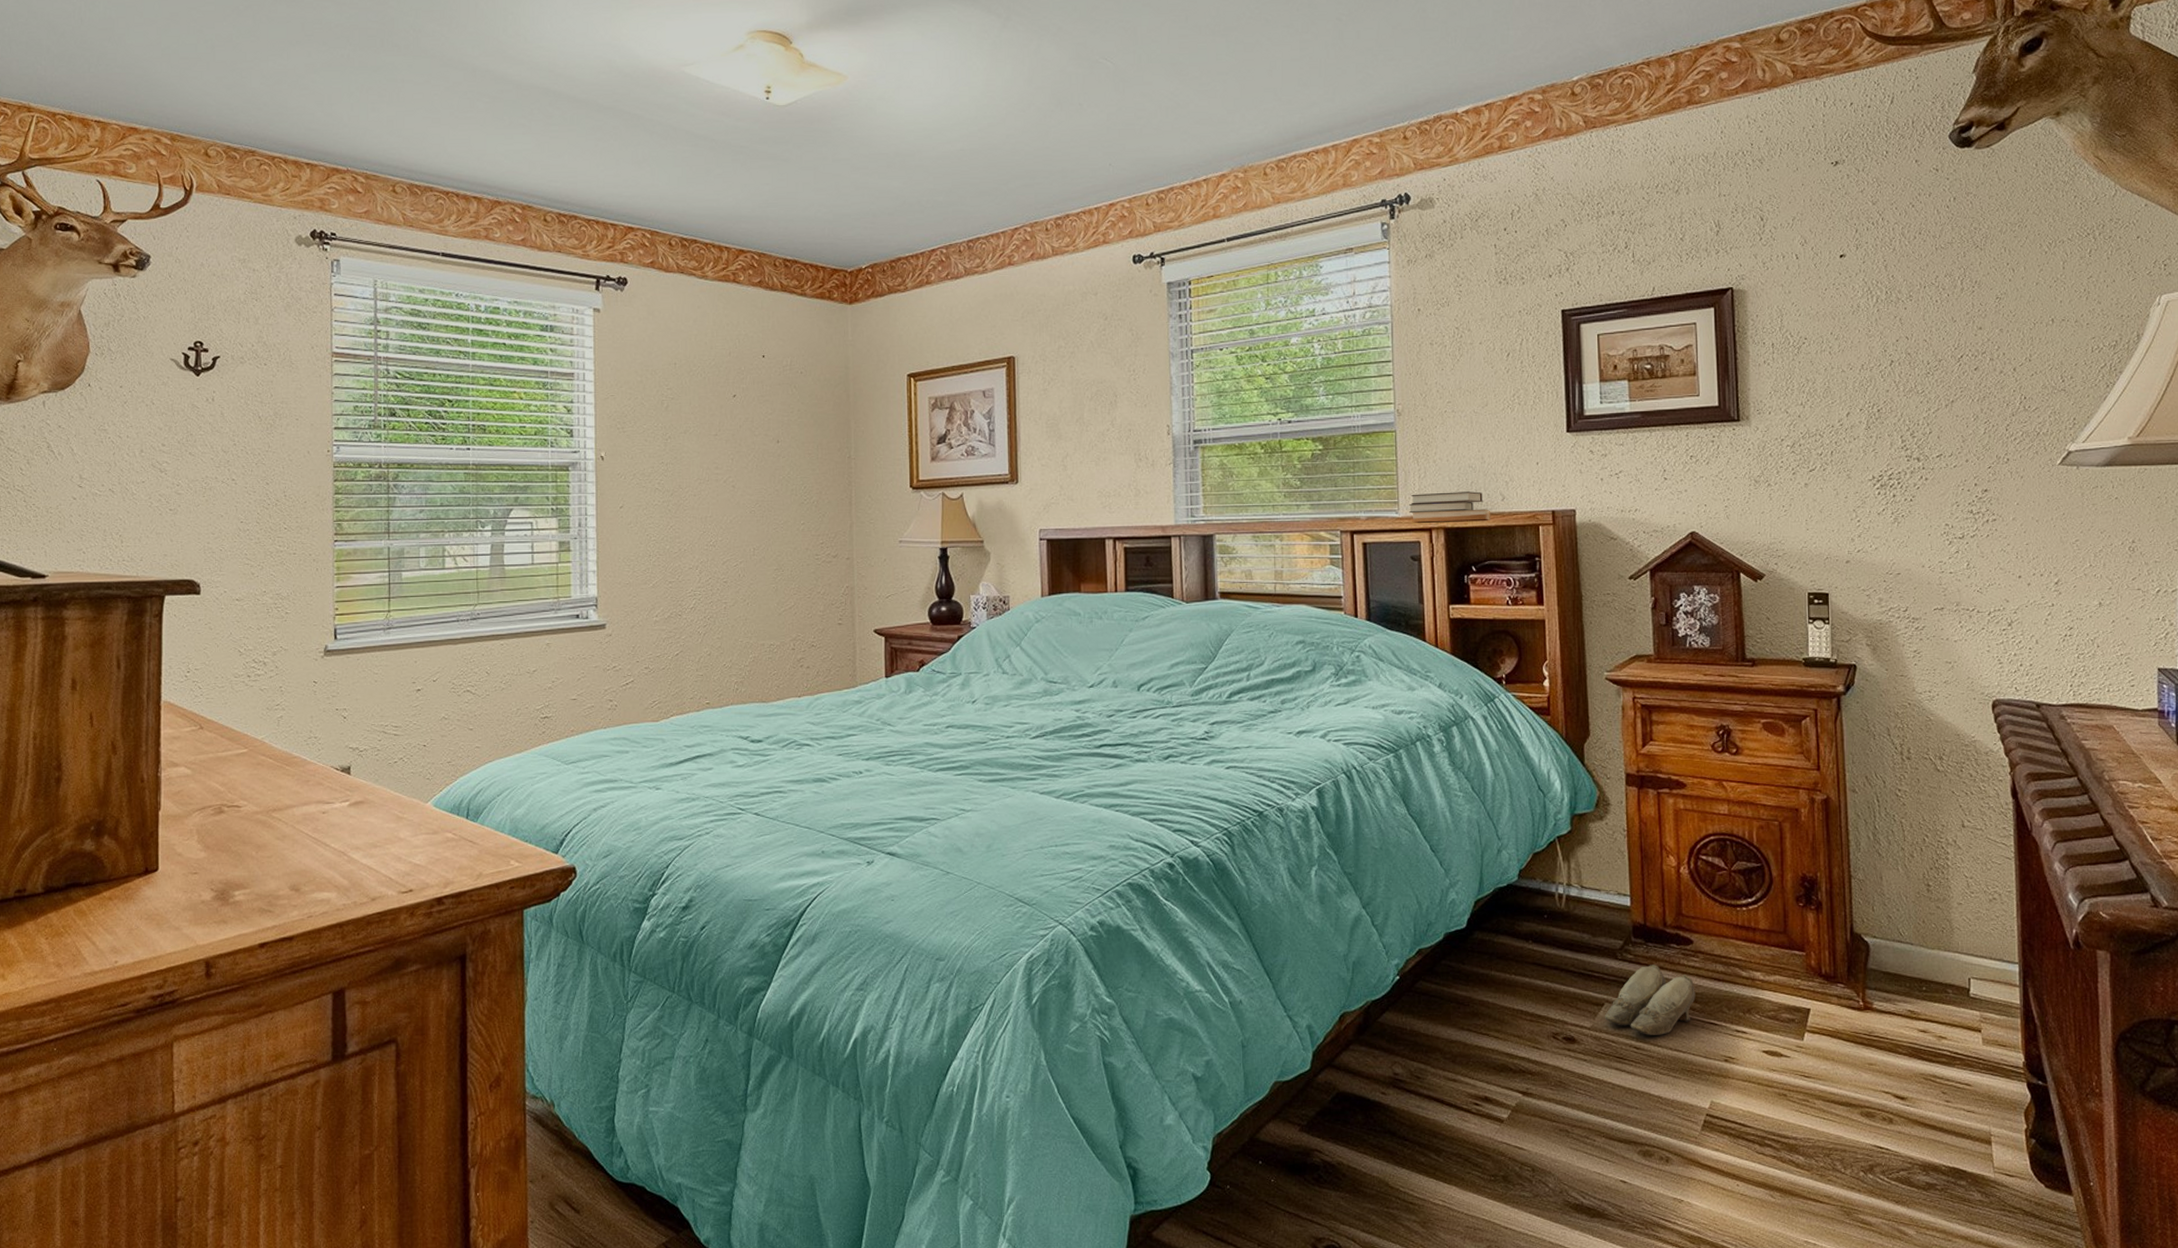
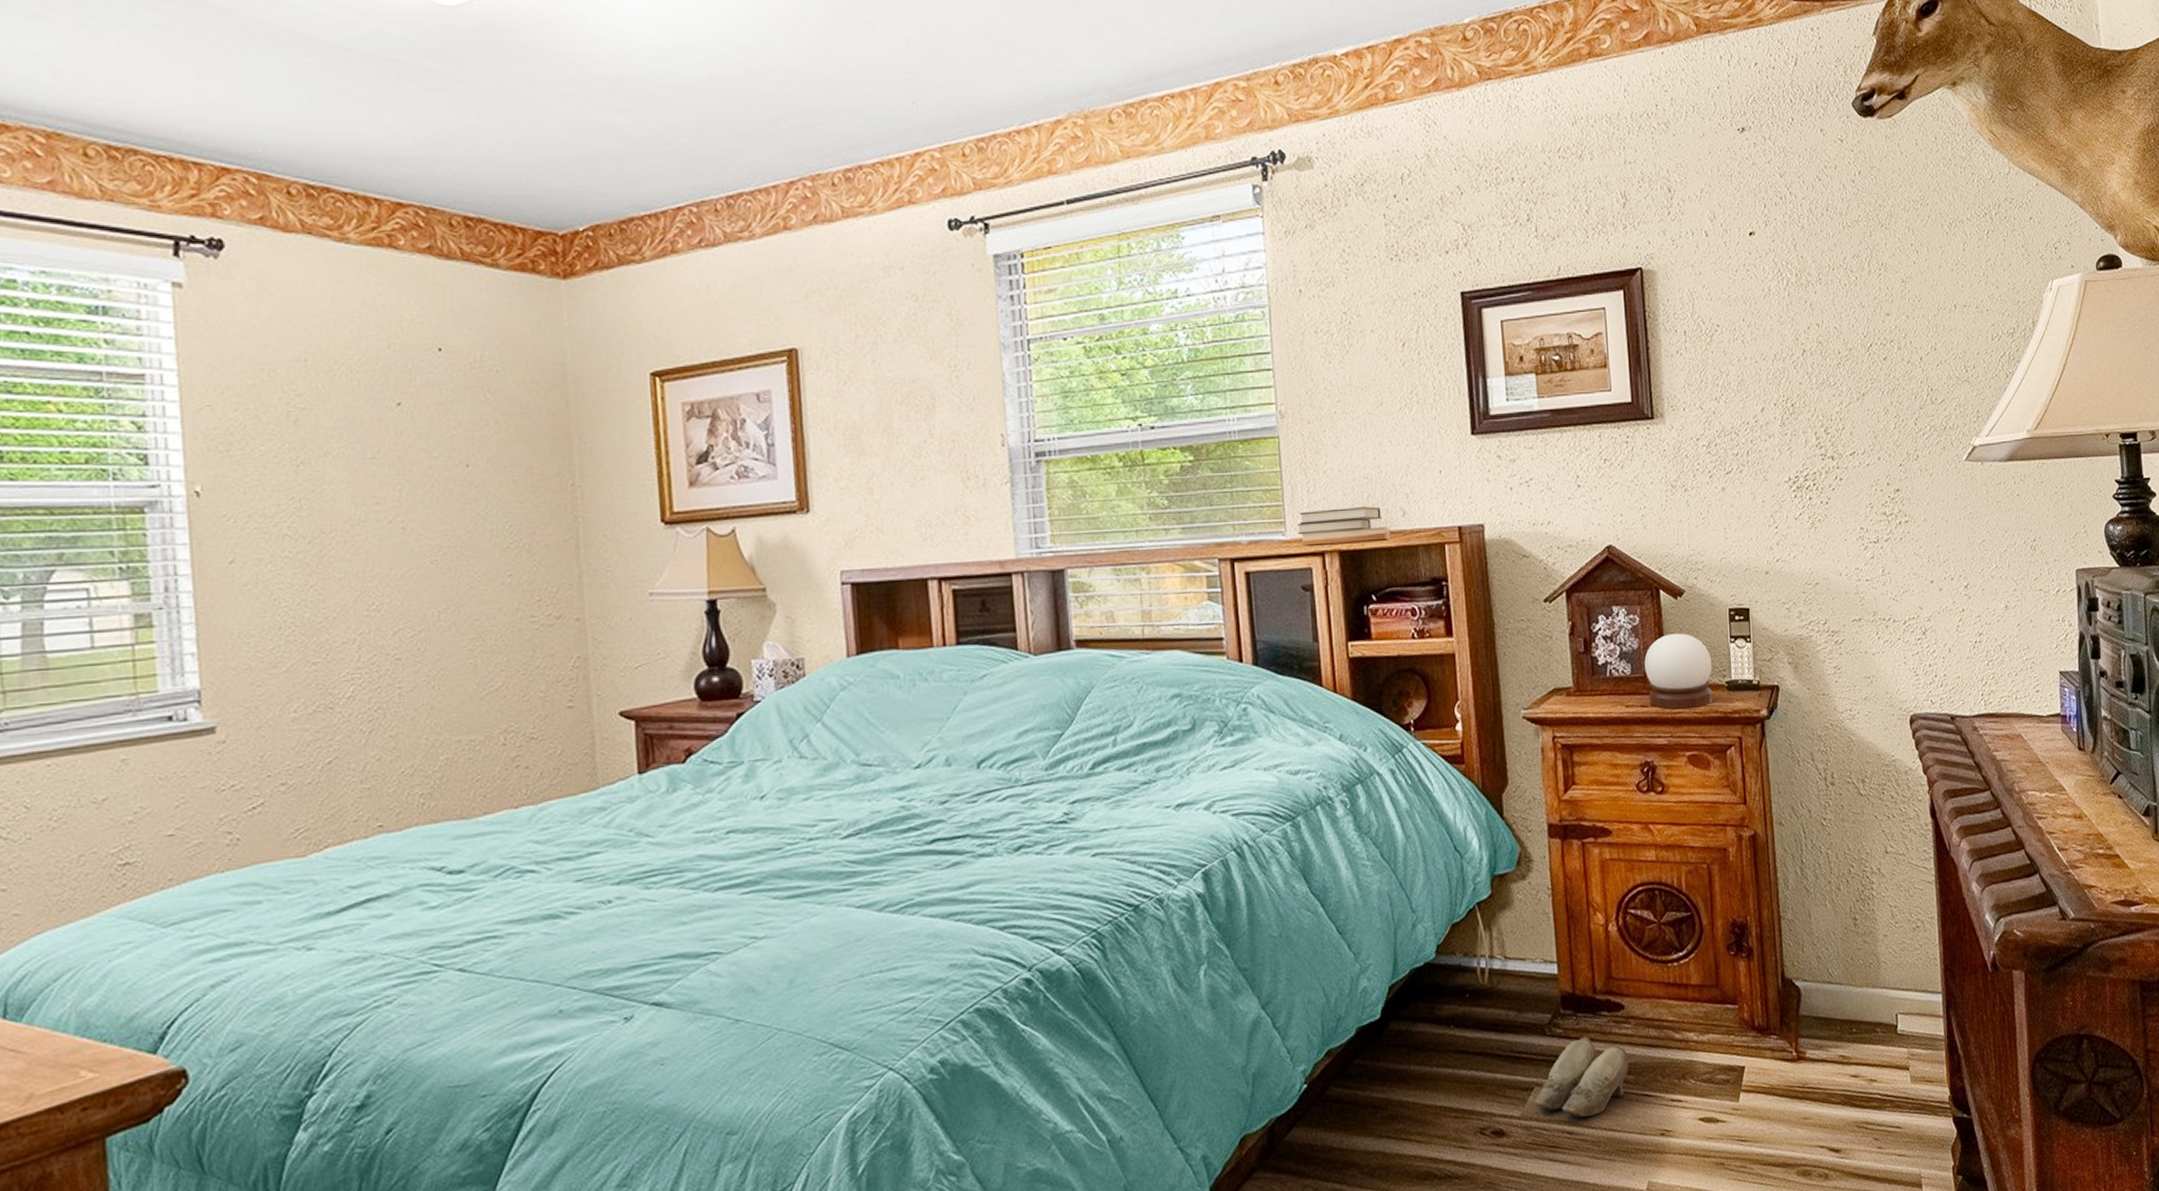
snow globe: none [1723,612,1790,681] -> present [1644,633,1713,710]

